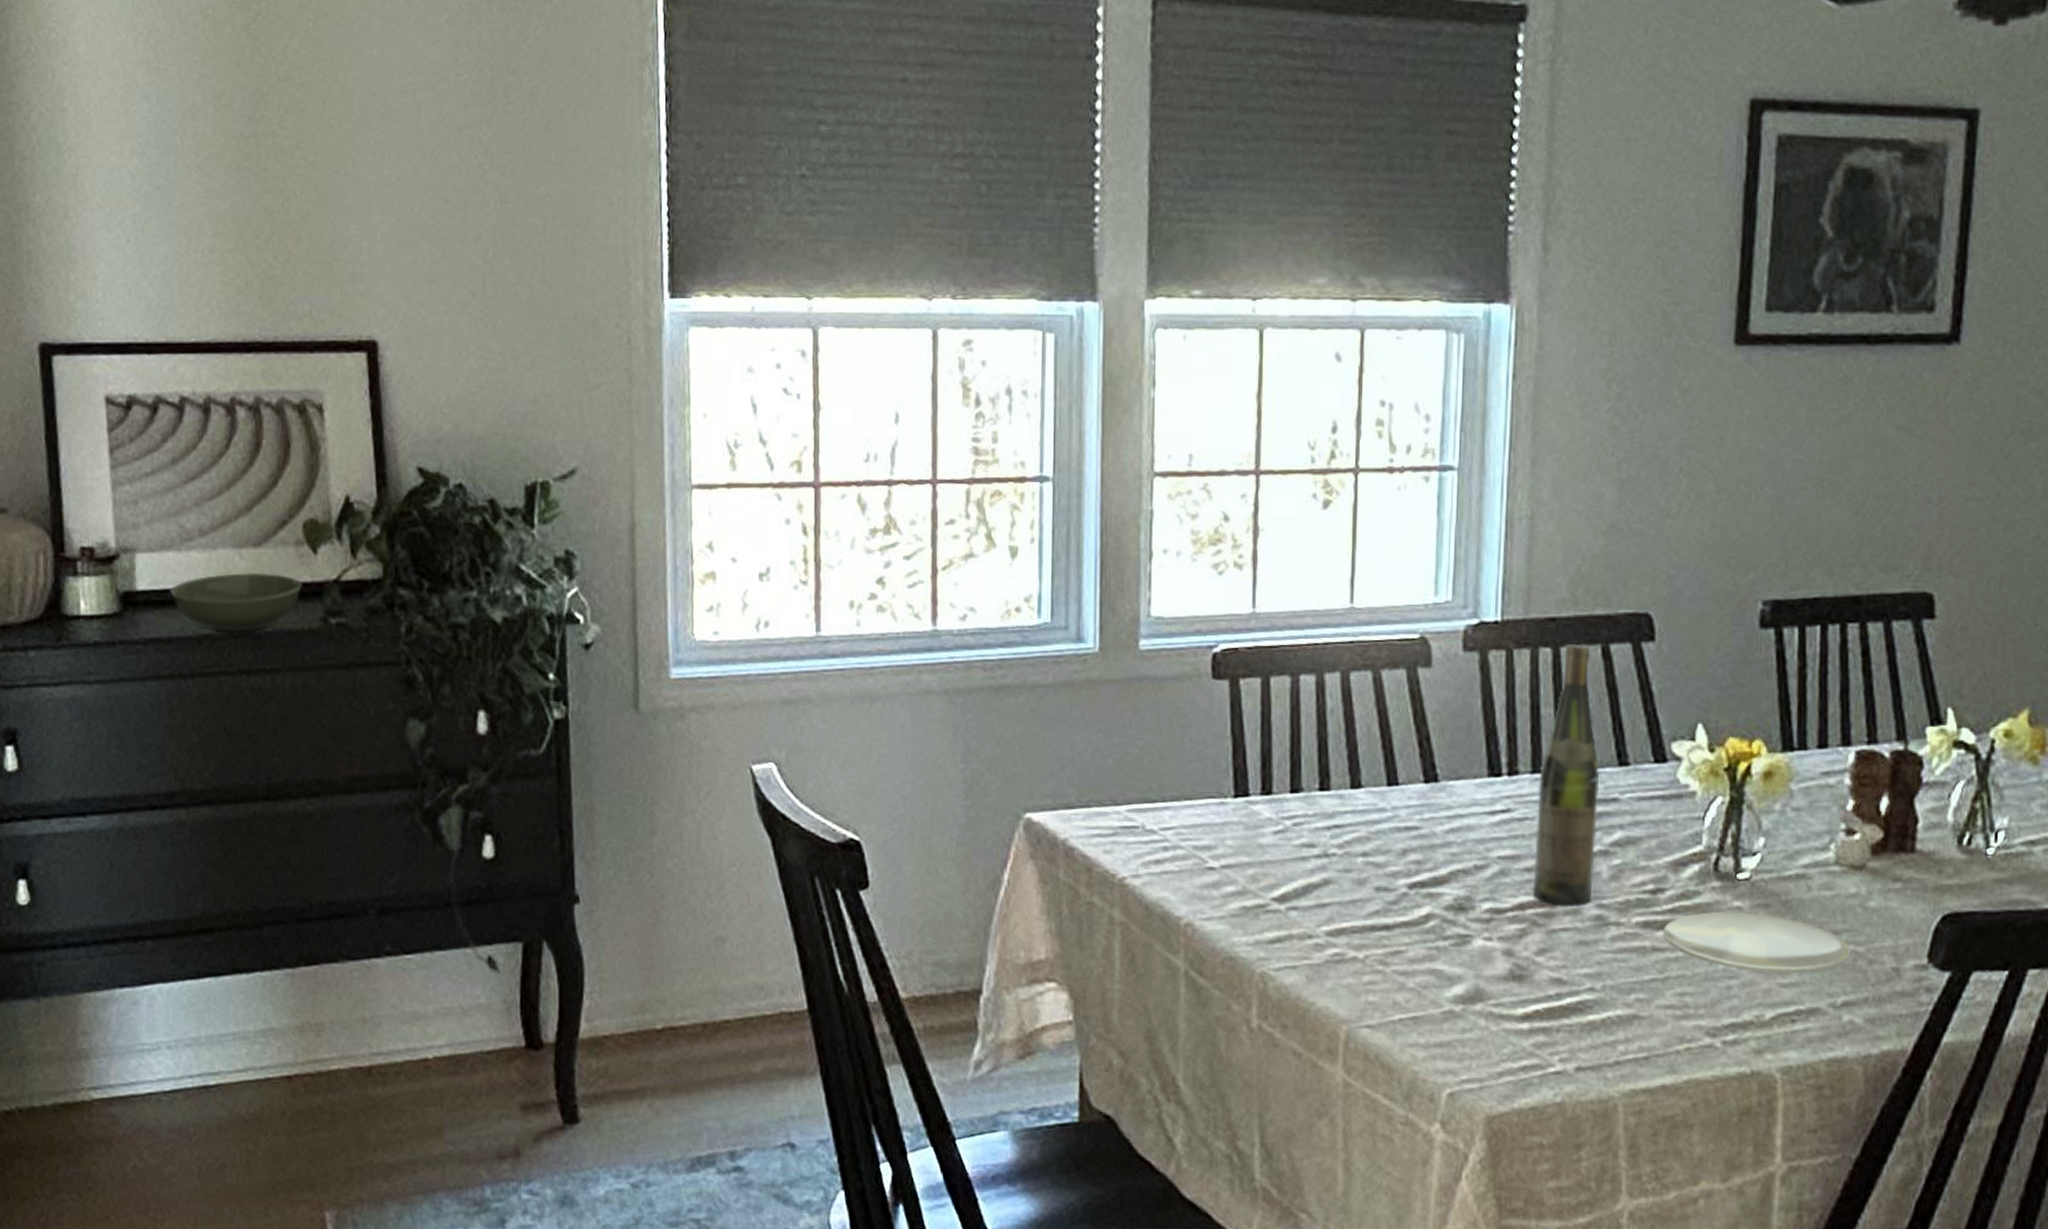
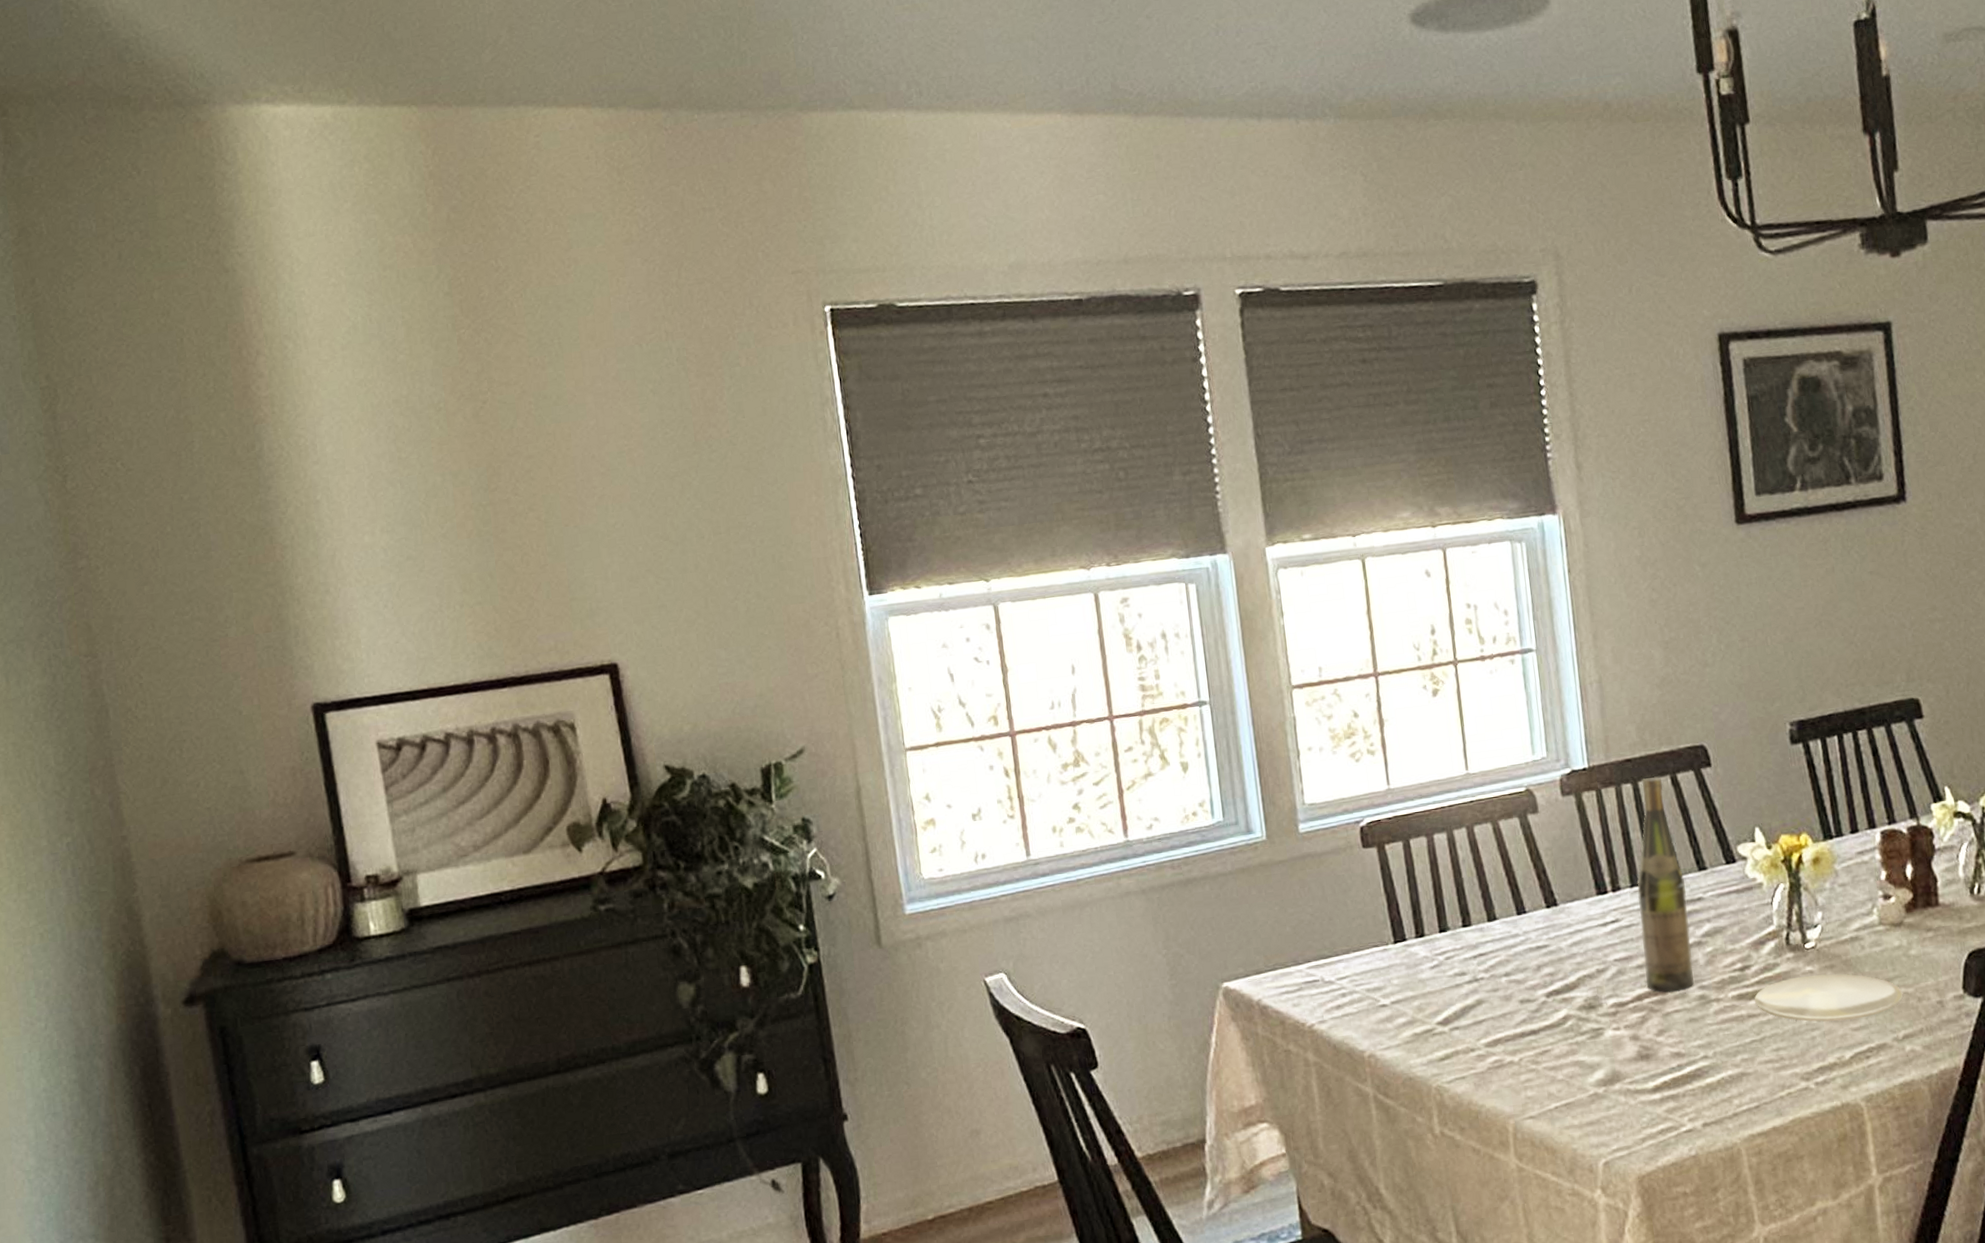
bowl: present [170,572,302,634] -> none [451,874,571,934]

